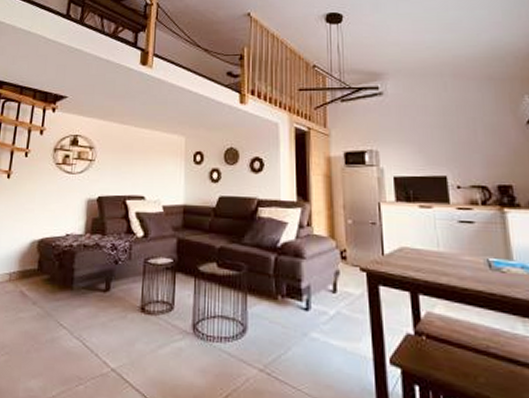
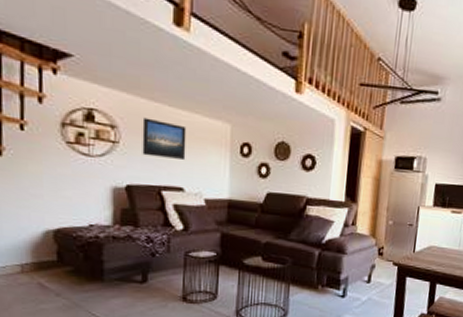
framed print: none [112,138,148,171] -> present [142,117,187,160]

